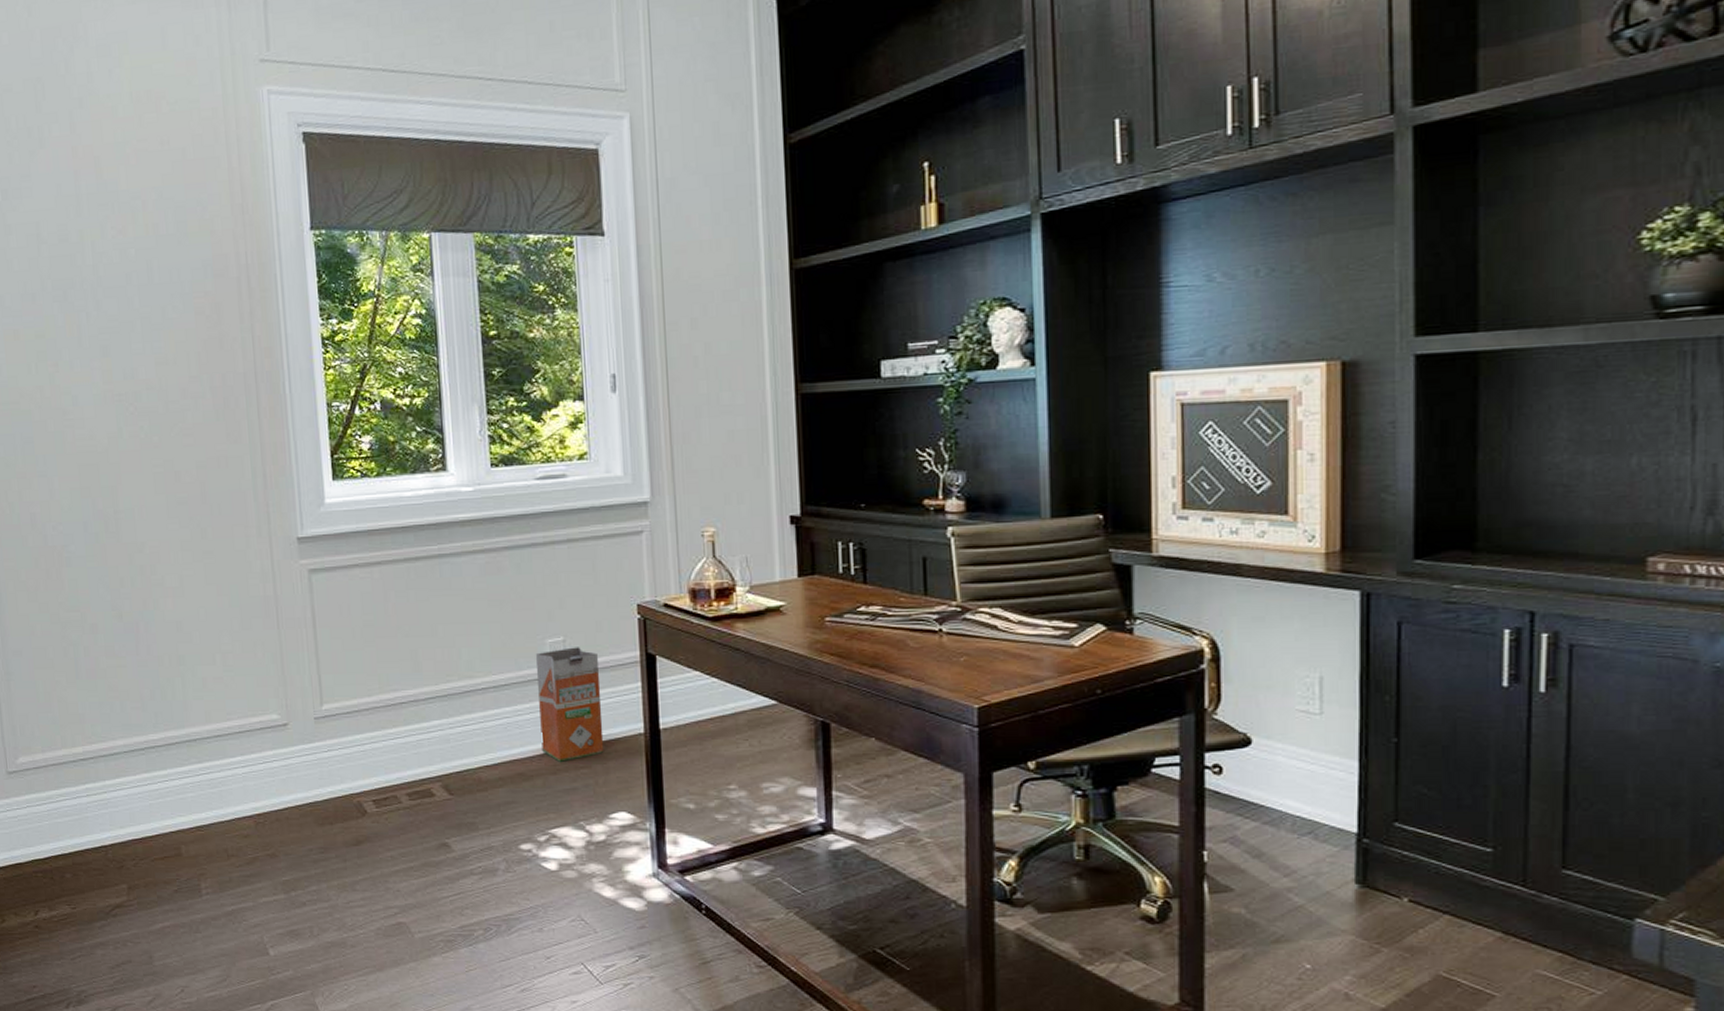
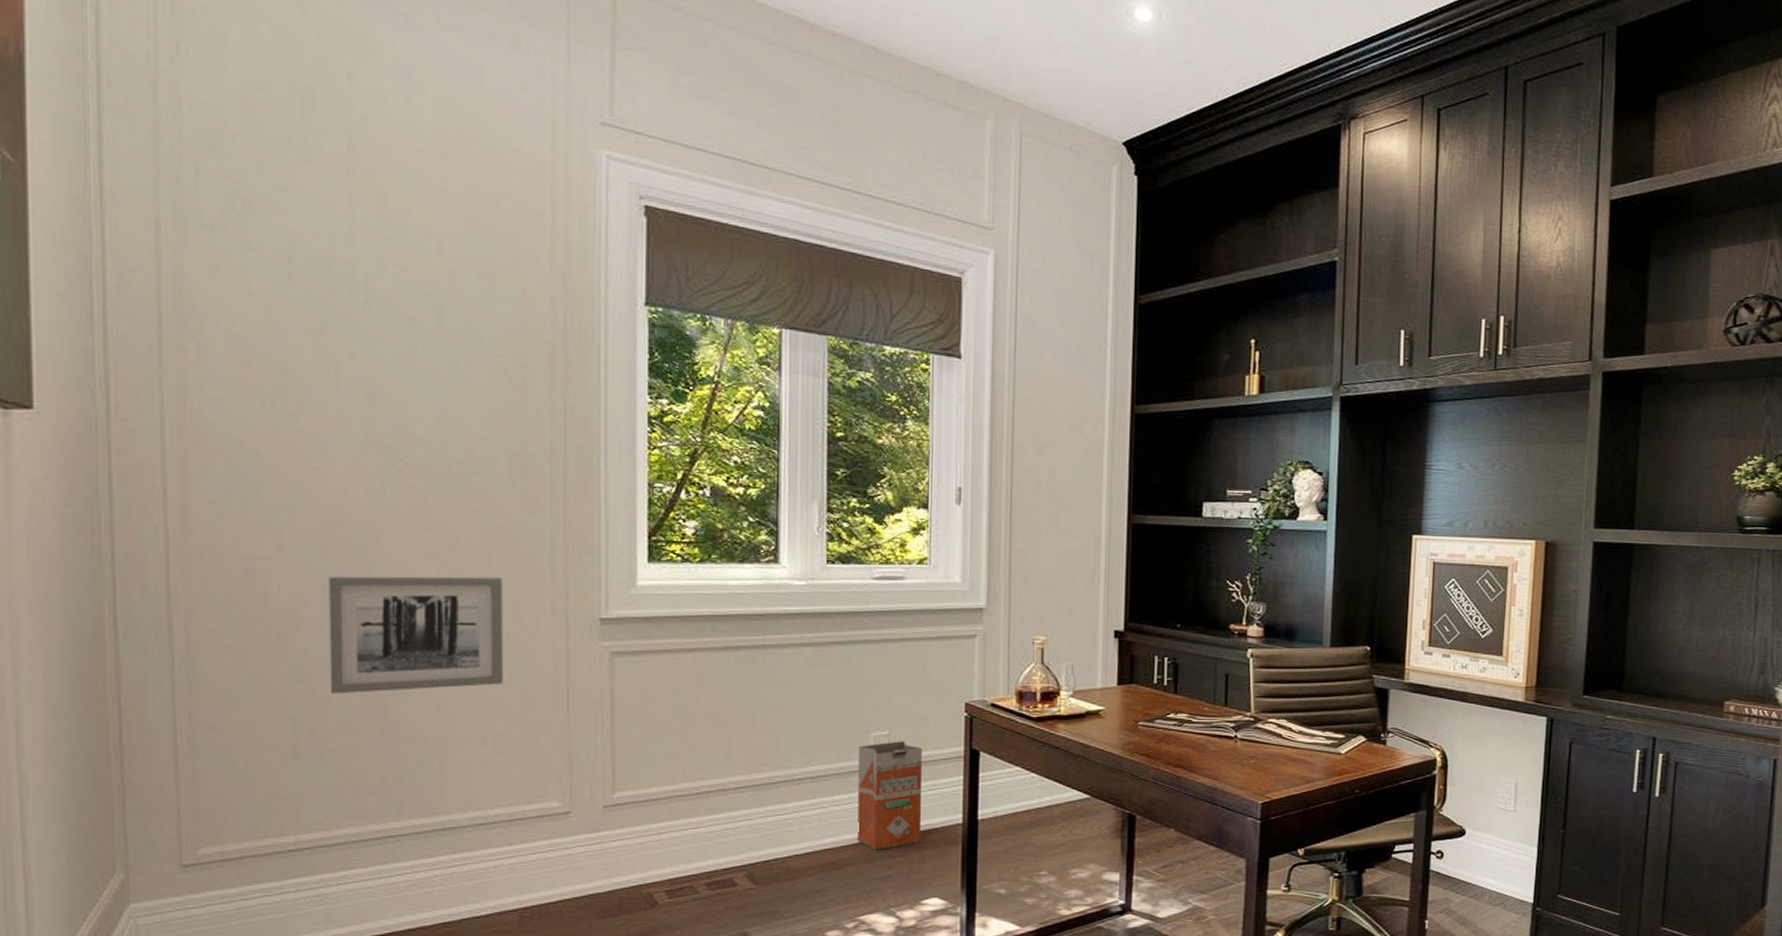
wall art: none [88,505,224,620] -> present [328,576,503,694]

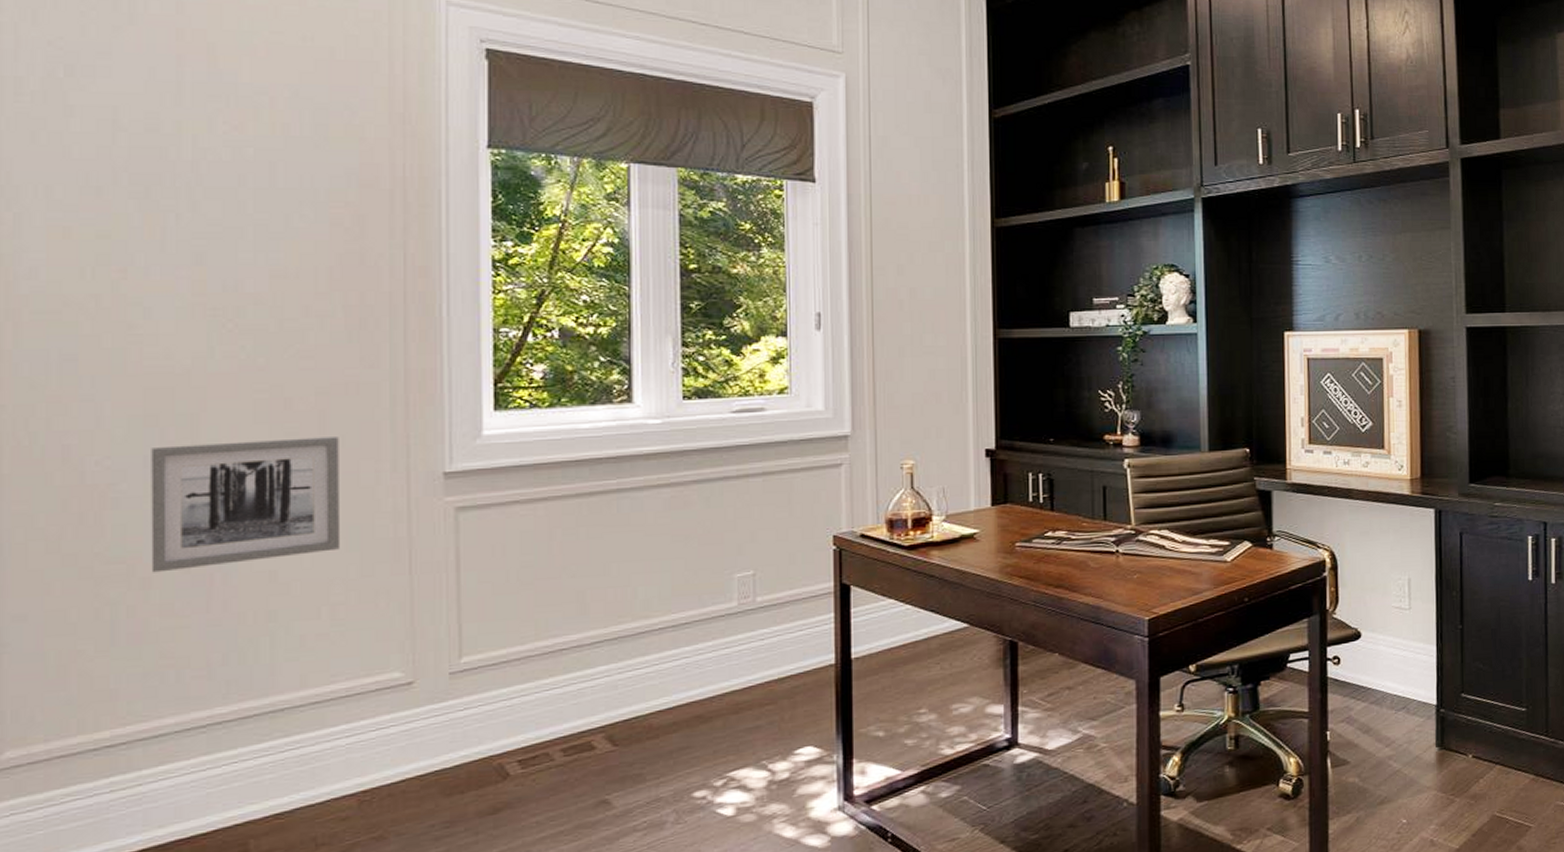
waste bin: present [857,741,923,851] -> none [721,580,792,700]

